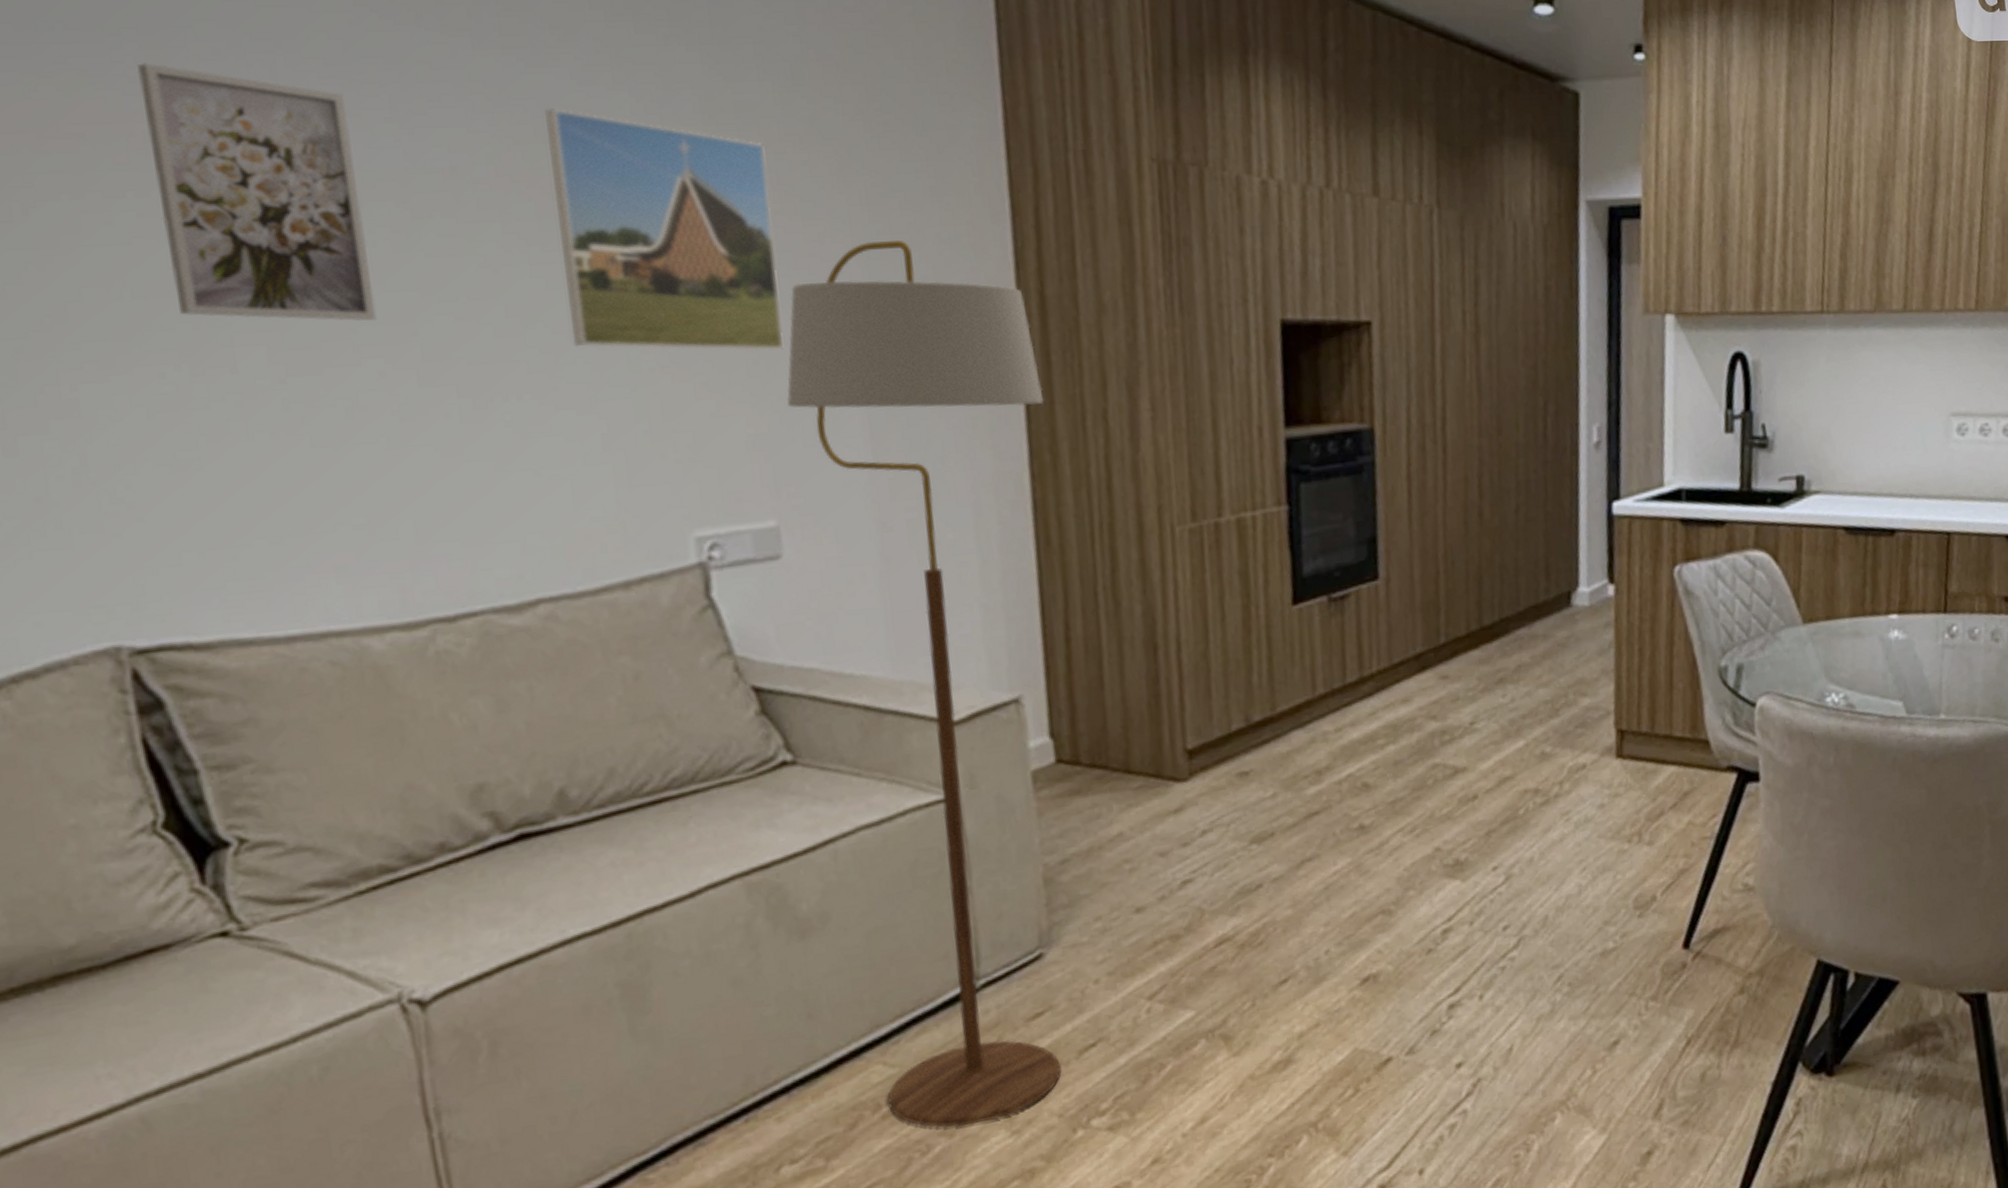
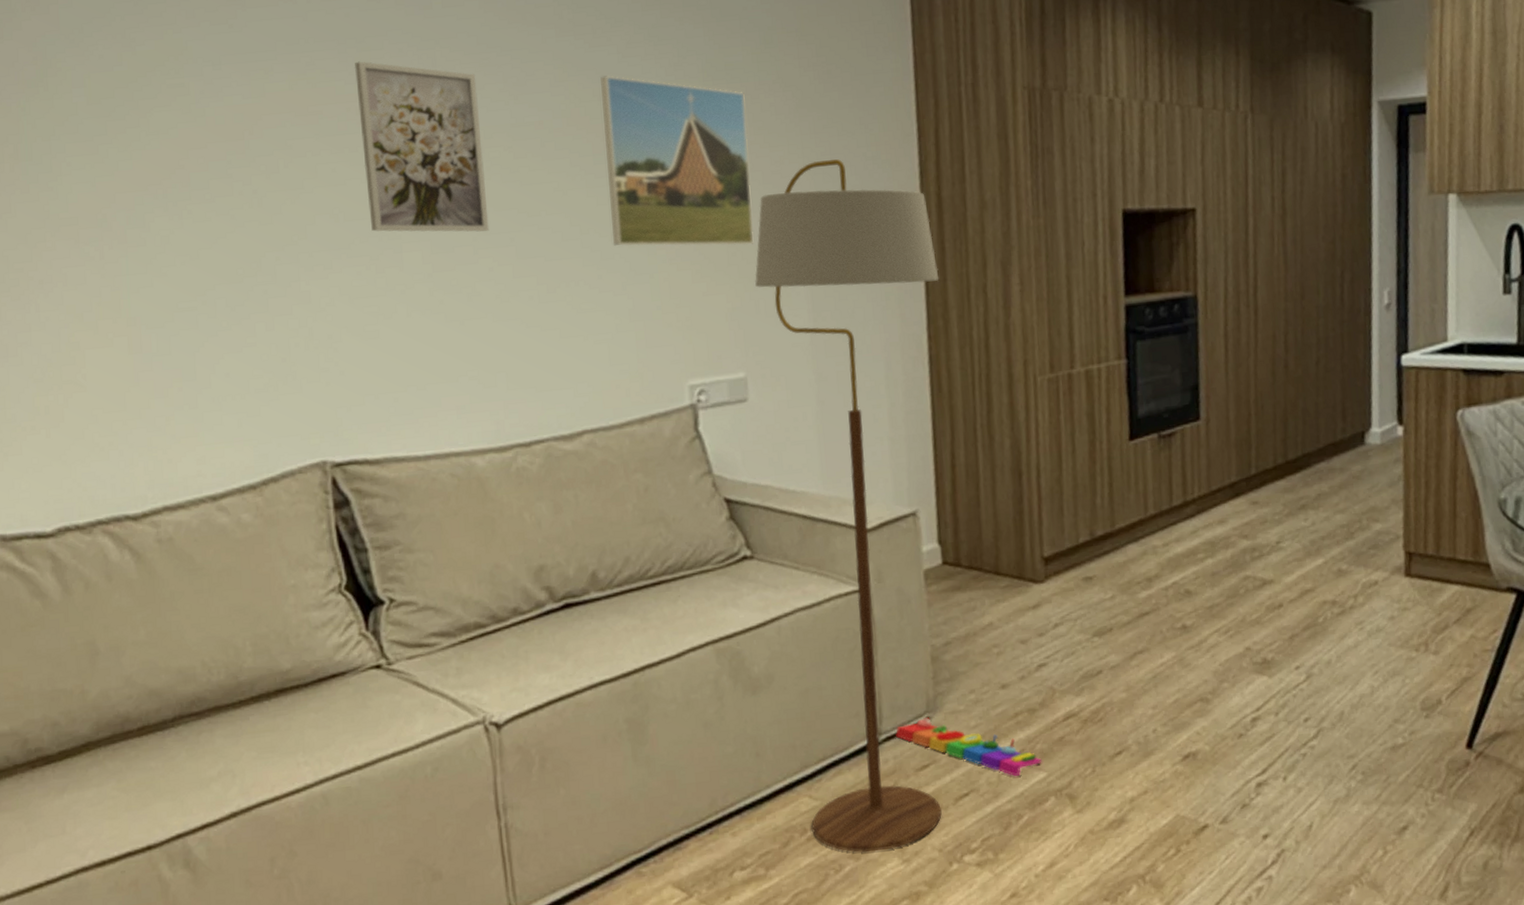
knob puzzle: none [998,954,1189,1018] -> present [896,717,1042,776]

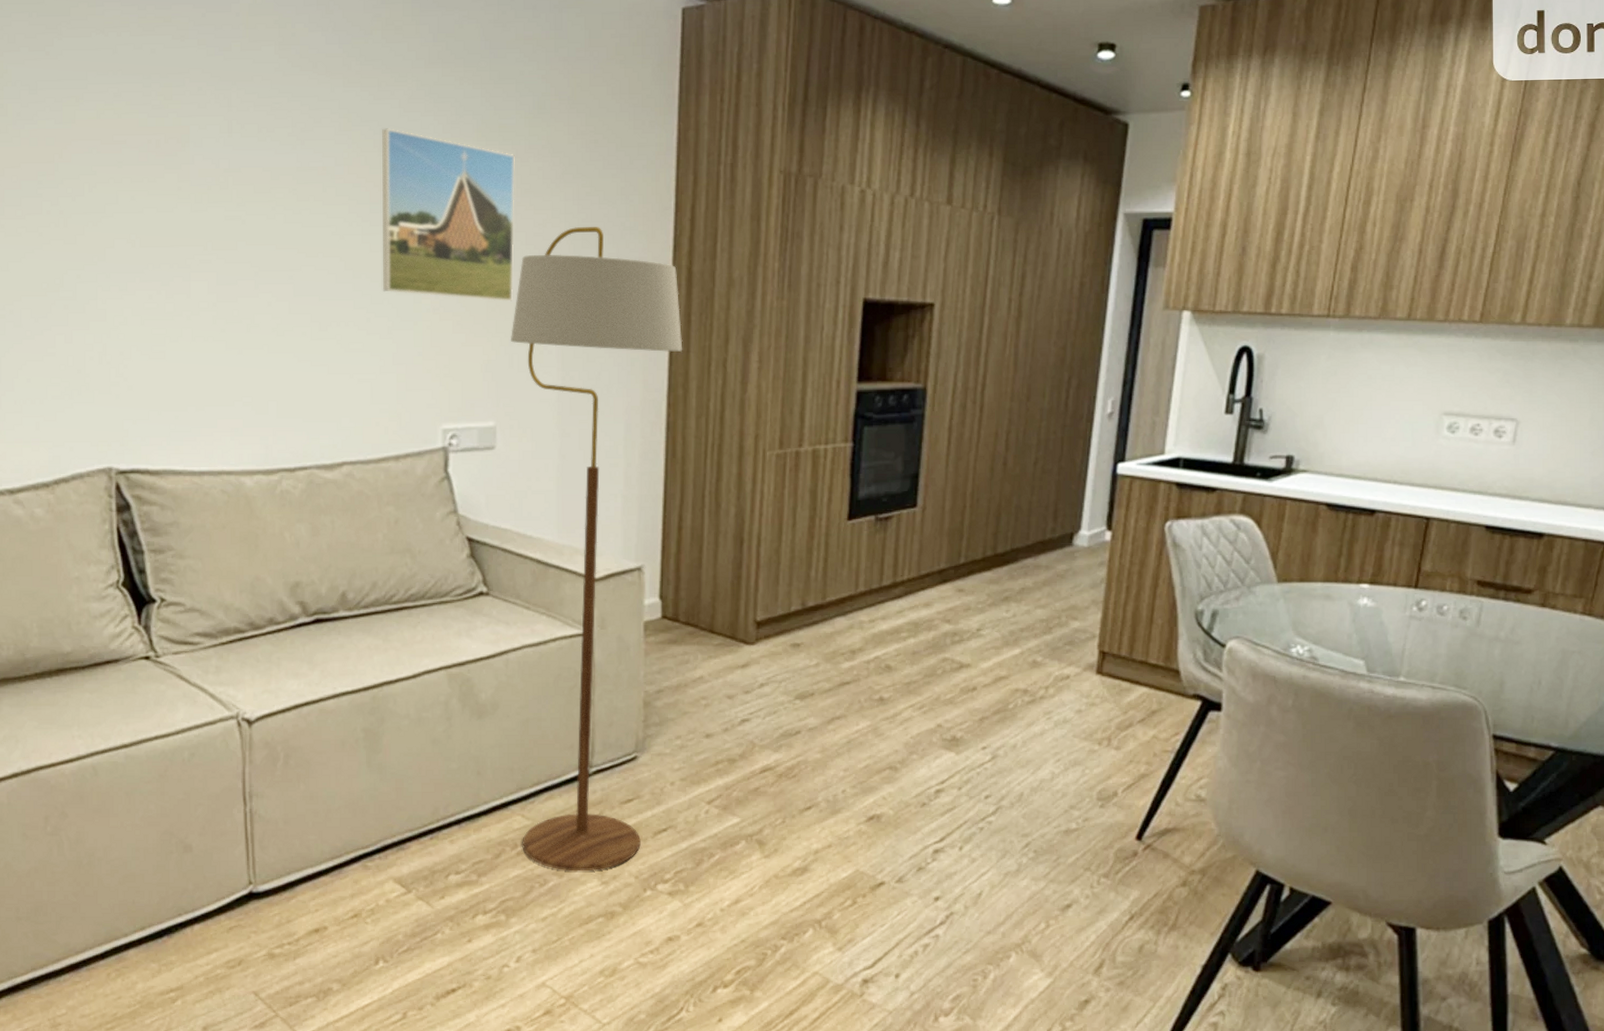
wall art: present [354,61,489,232] -> none [157,96,270,268]
knob puzzle: present [896,717,1042,776] -> none [605,757,737,818]

